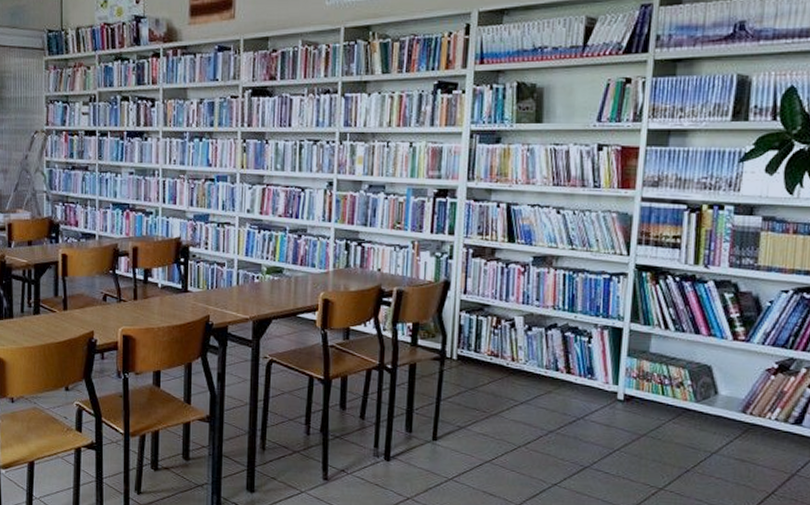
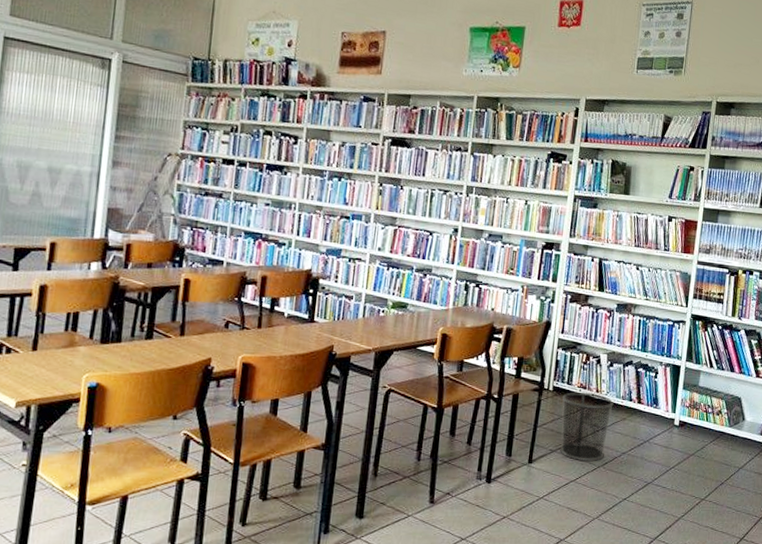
waste bin: none [468,360,535,440] -> present [560,391,614,461]

